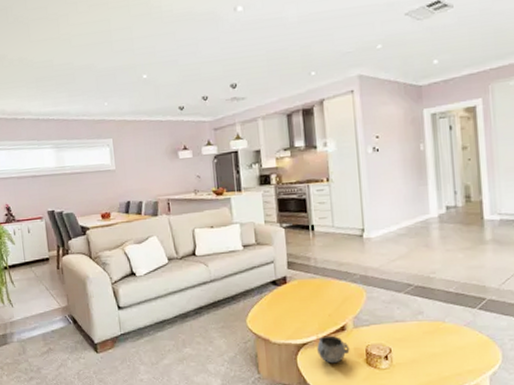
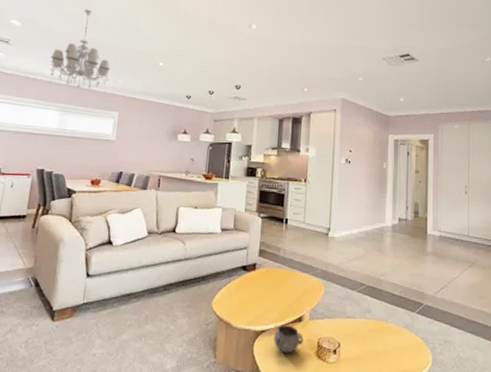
chandelier: none [32,30,95,121] -> present [50,9,111,89]

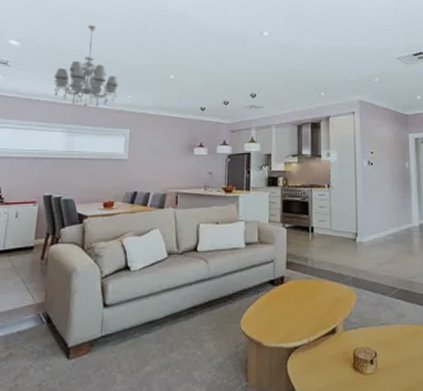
decorative bowl: present [274,325,304,354] -> none [308,338,339,369]

